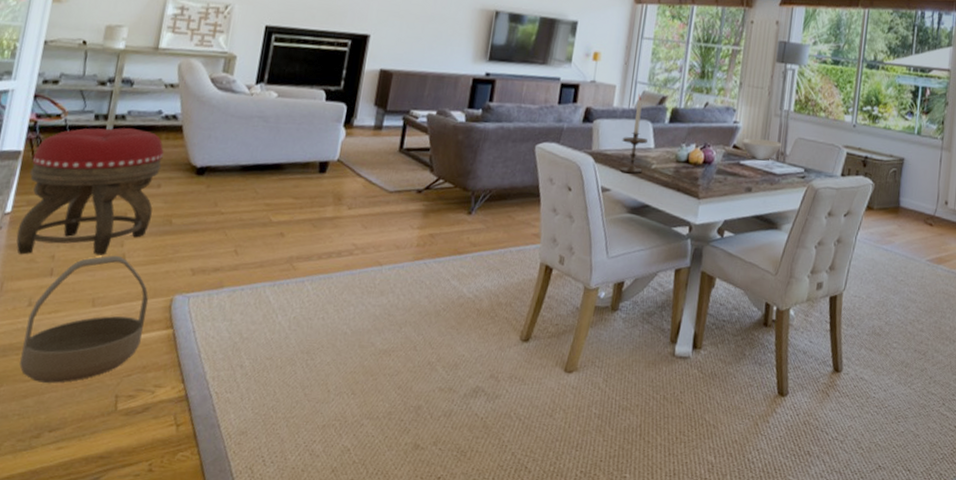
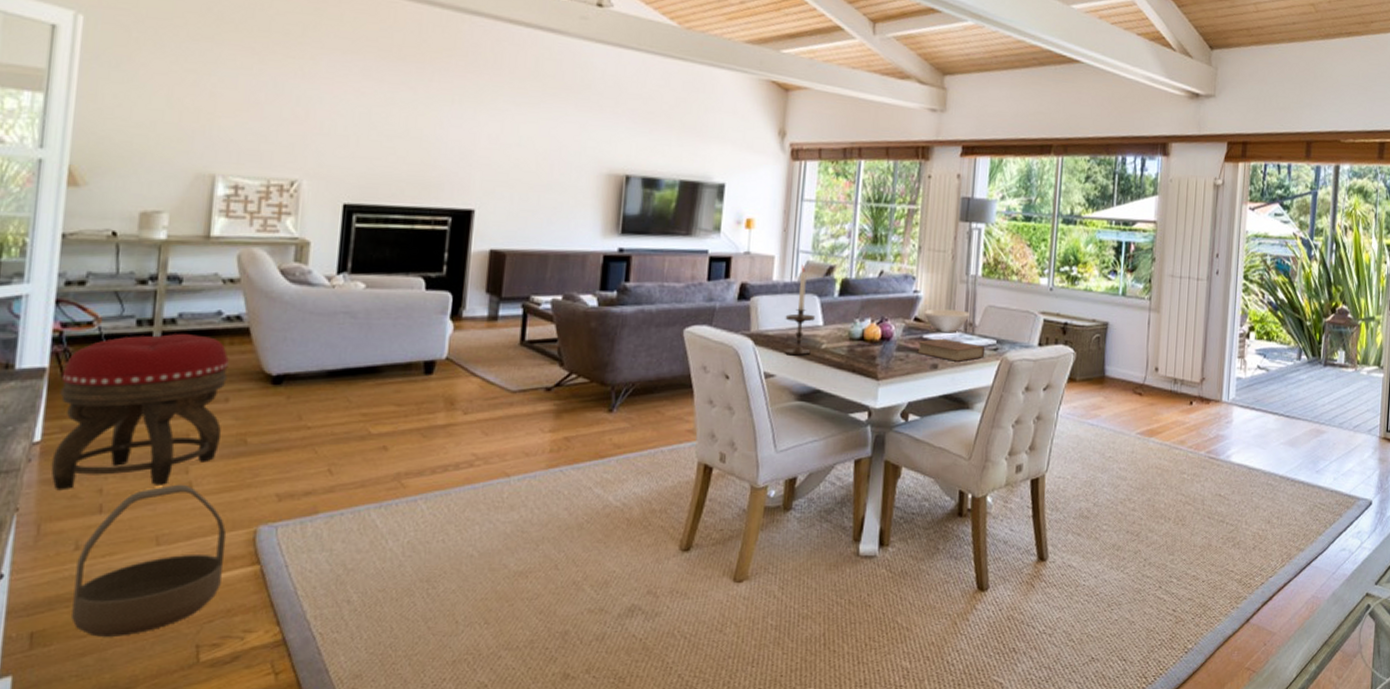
book: none [734,165,794,187] -> present [917,338,986,362]

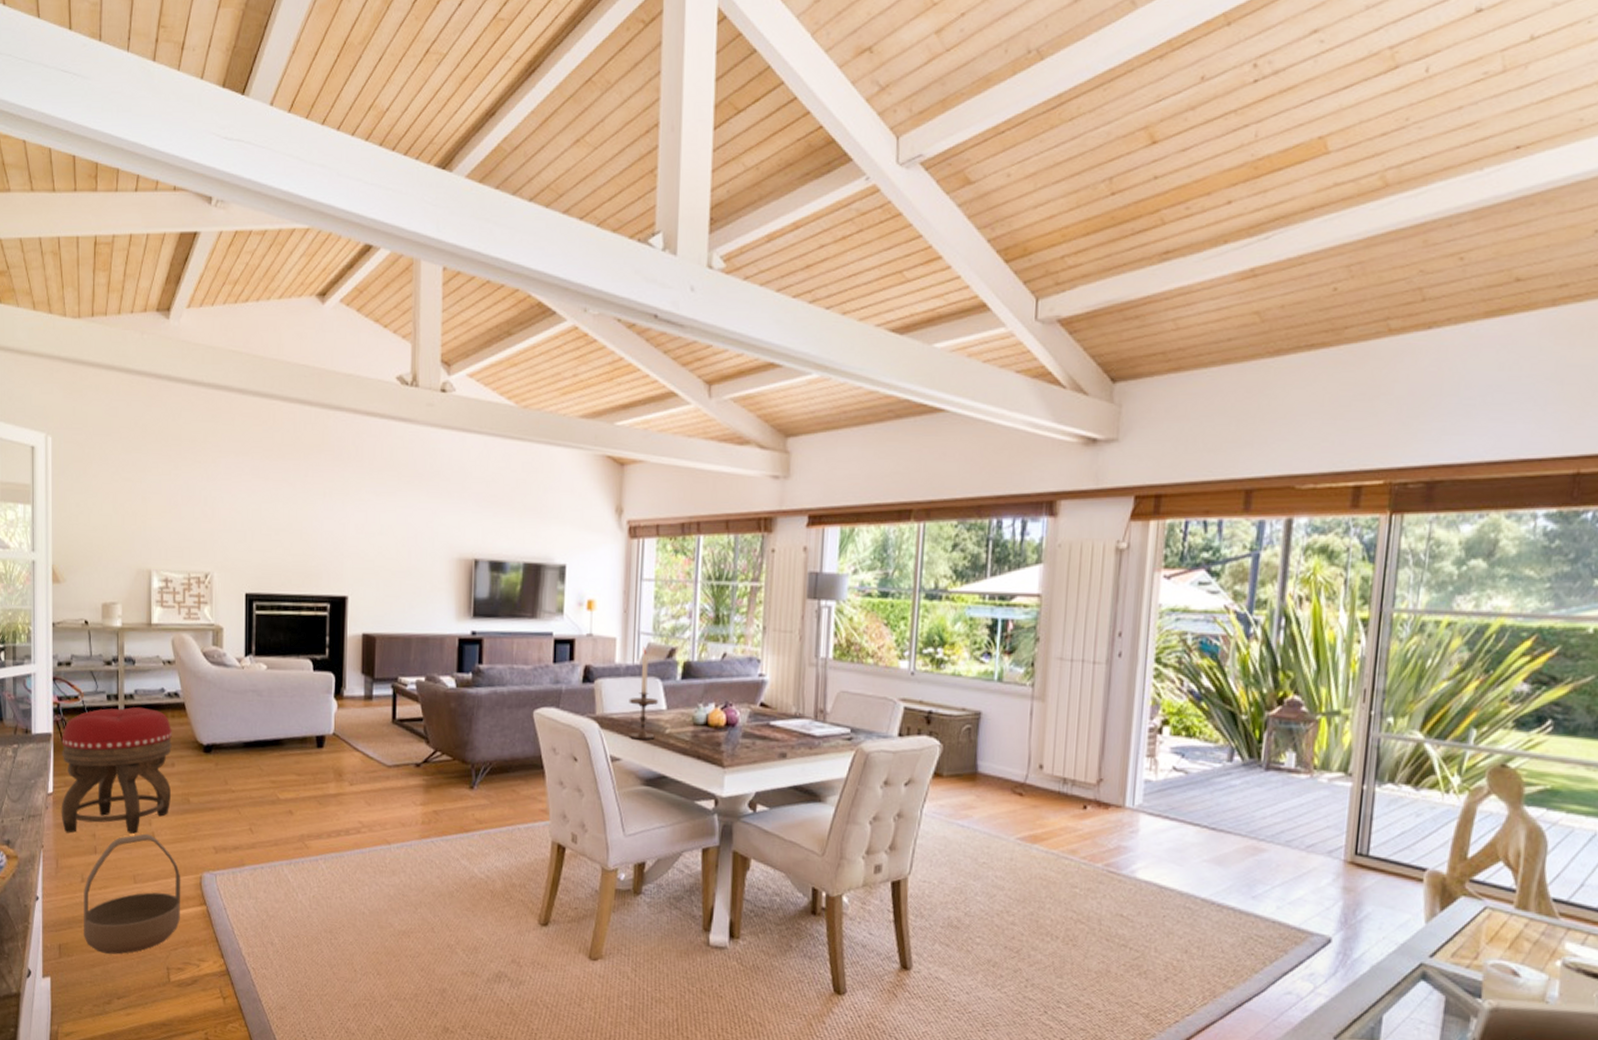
book: present [917,338,986,362] -> none [764,725,838,751]
bowl: present [924,309,970,333] -> none [770,694,820,720]

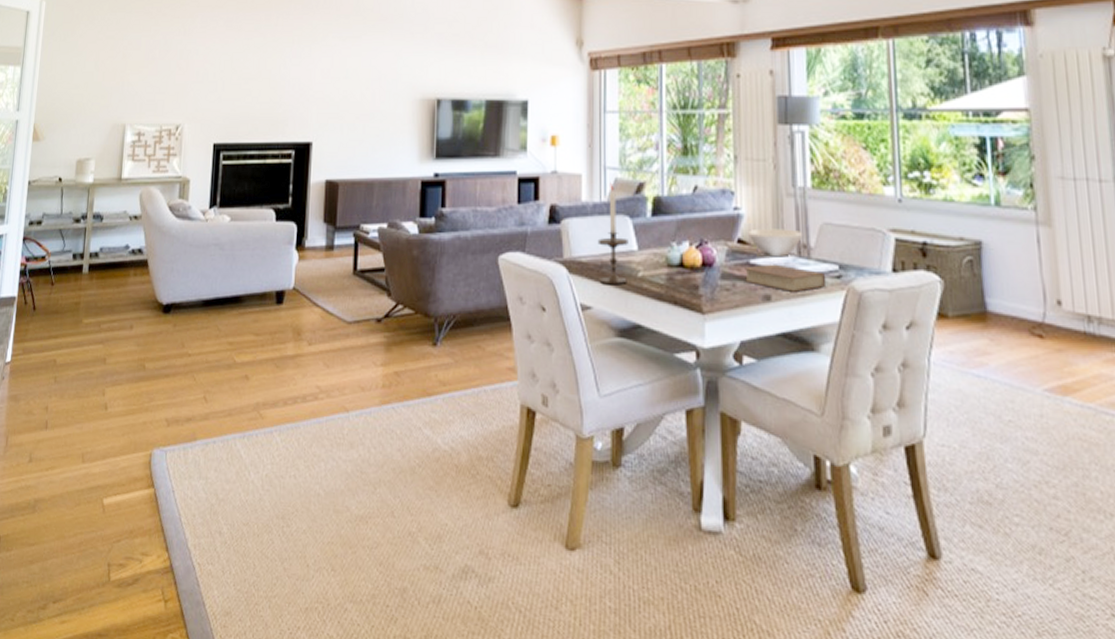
footstool: present [61,707,172,834] -> none [16,265,133,407]
basket: present [84,833,181,954] -> none [25,405,131,548]
book: none [764,725,838,751] -> present [745,264,827,292]
bowl: none [770,694,820,720] -> present [748,228,802,257]

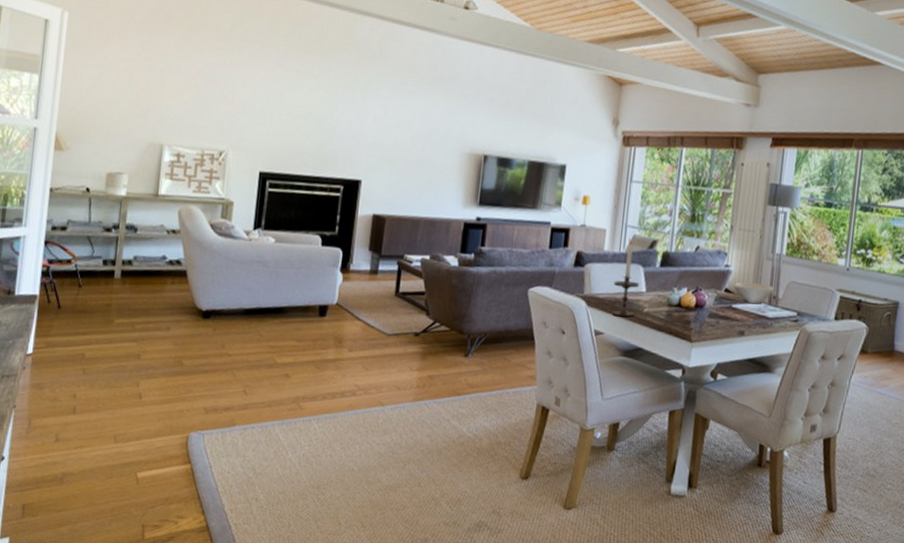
book: present [745,264,827,292] -> none [727,308,787,330]

